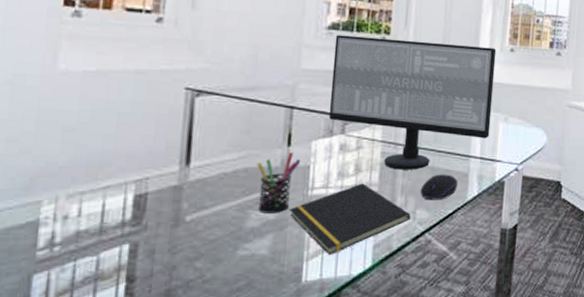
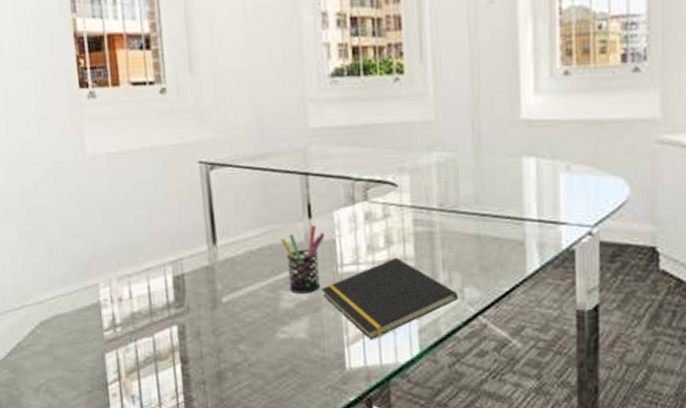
computer monitor: present [328,35,497,170] -> none [341,73,547,240]
computer mouse: present [420,174,459,200] -> none [466,243,513,276]

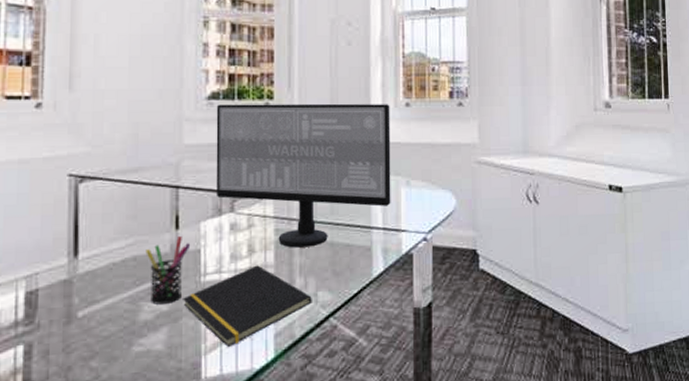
computer monitor: none [341,73,547,240] -> present [216,103,391,248]

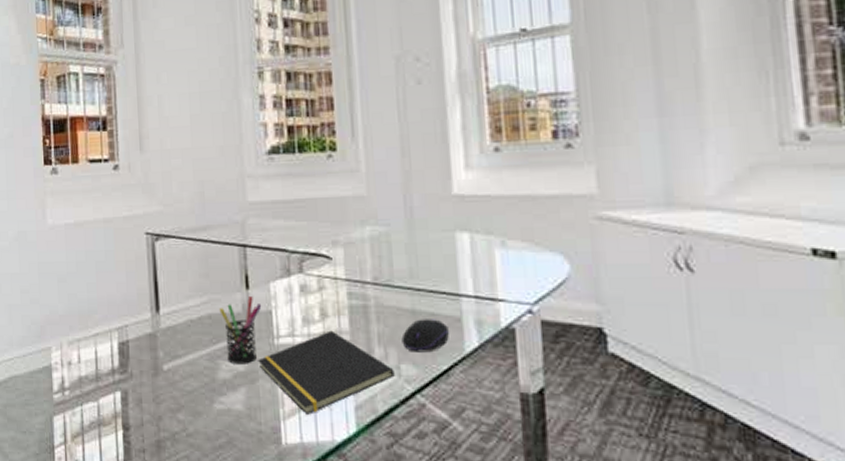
computer monitor: present [216,103,391,248] -> none [277,150,483,314]
computer mouse: none [320,249,362,280] -> present [401,319,450,353]

